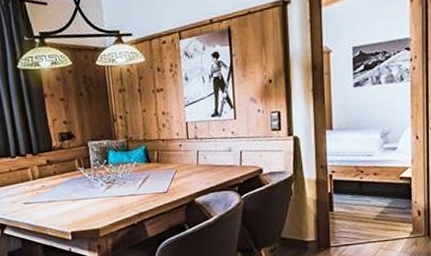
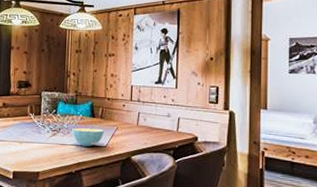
cereal bowl: none [128,174,163,195] -> present [72,128,104,147]

